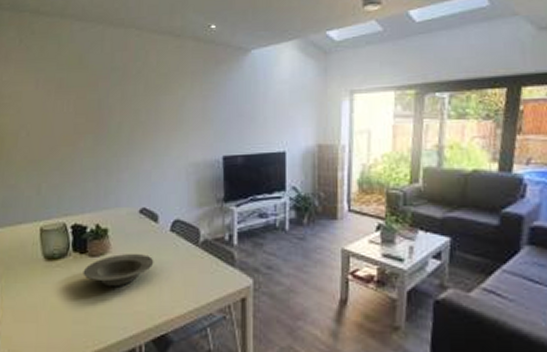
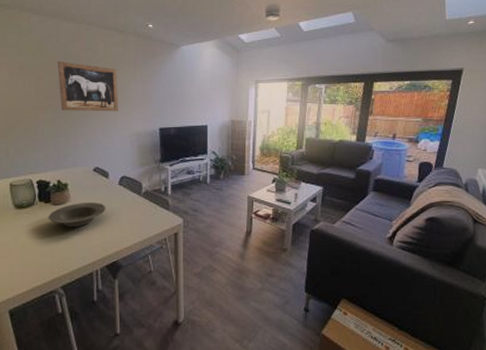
wall art: none [100,75,173,137] -> present [57,61,119,112]

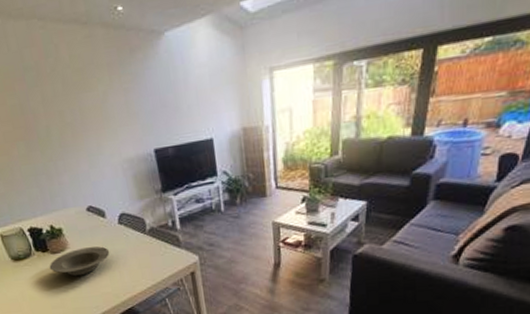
wall art: present [57,61,119,112] -> none [15,76,102,142]

